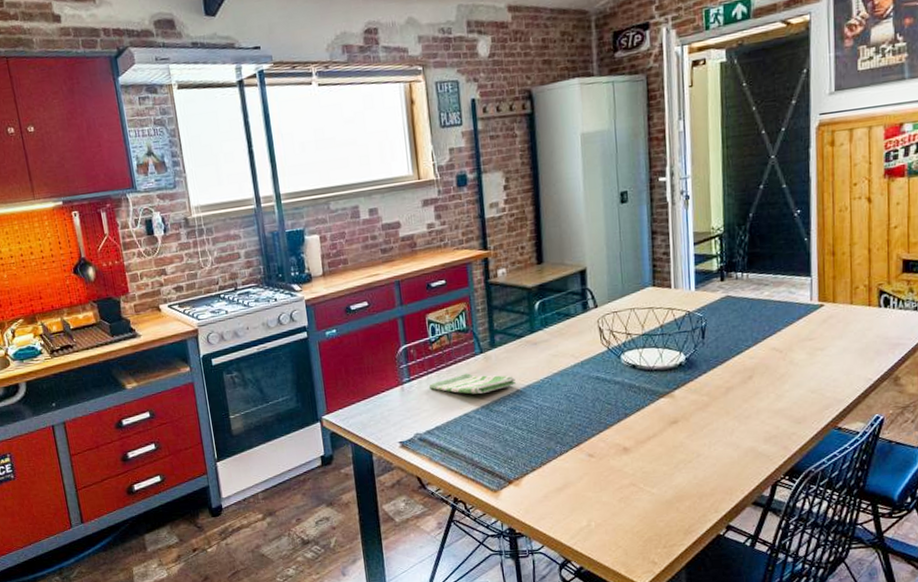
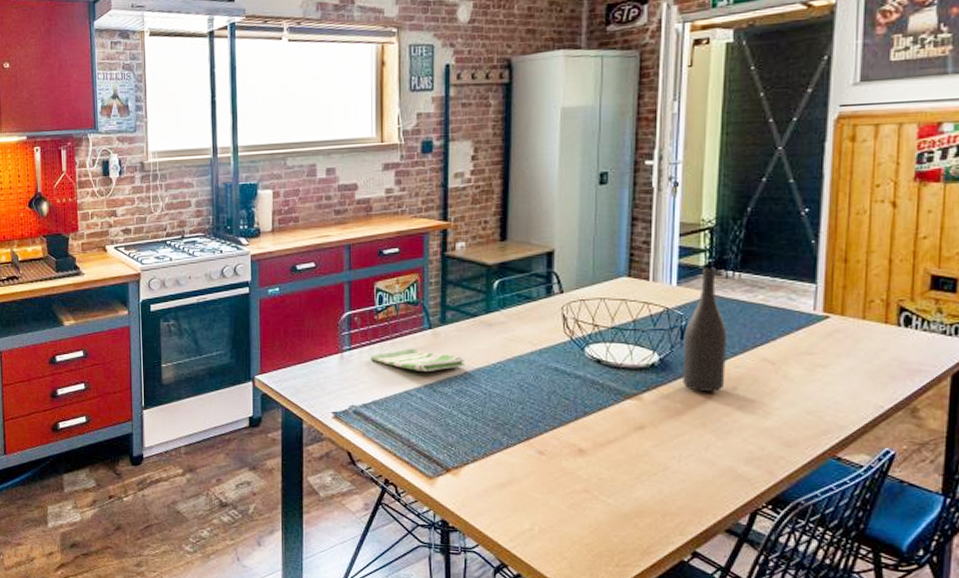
wine bottle: none [705,270,742,384] -> present [683,267,728,392]

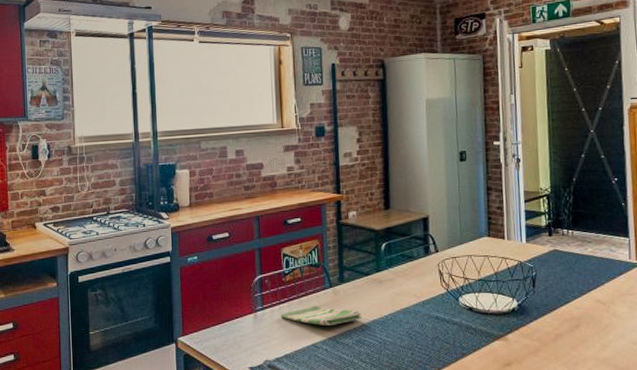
wine bottle: present [683,267,728,392] -> none [535,227,570,330]

